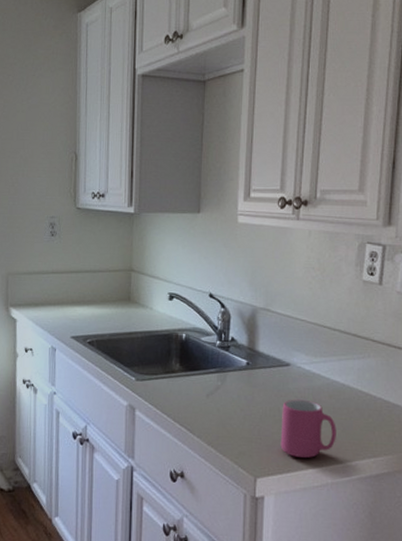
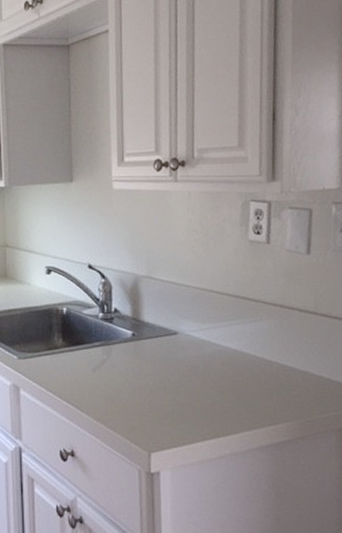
mug: present [280,399,336,458] -> none [172,368,232,429]

